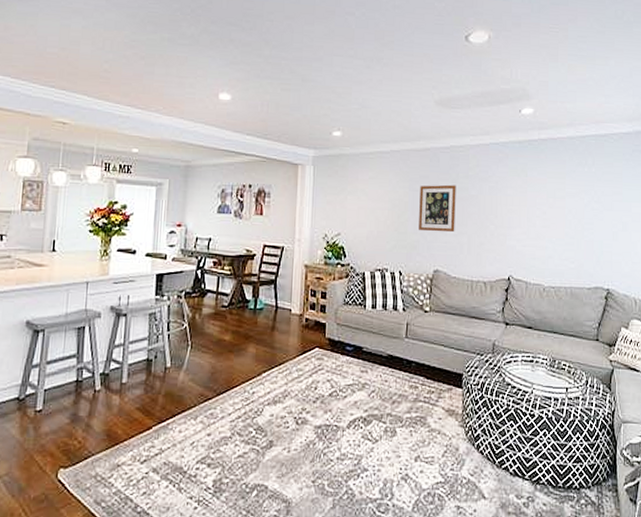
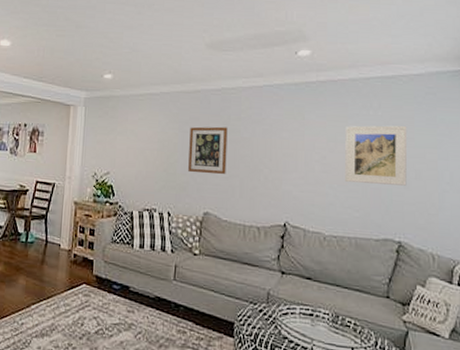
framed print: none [563,181,617,237] -> present [345,125,408,186]

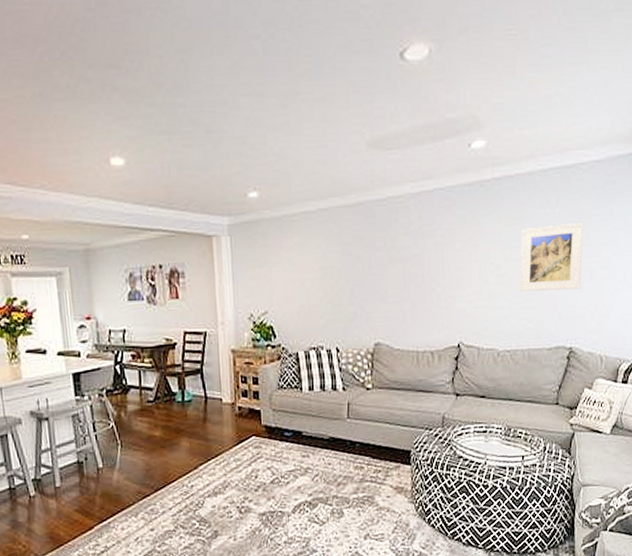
wall art: present [188,126,228,174] -> none [354,244,396,301]

